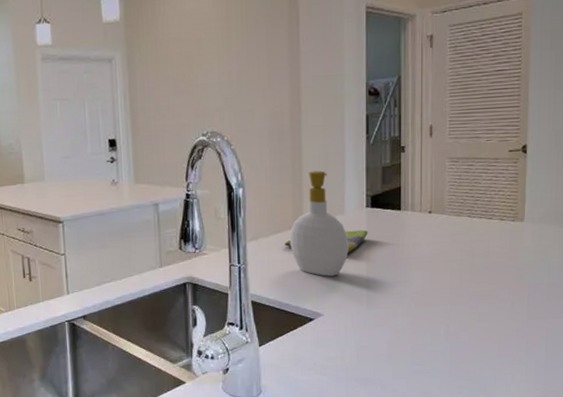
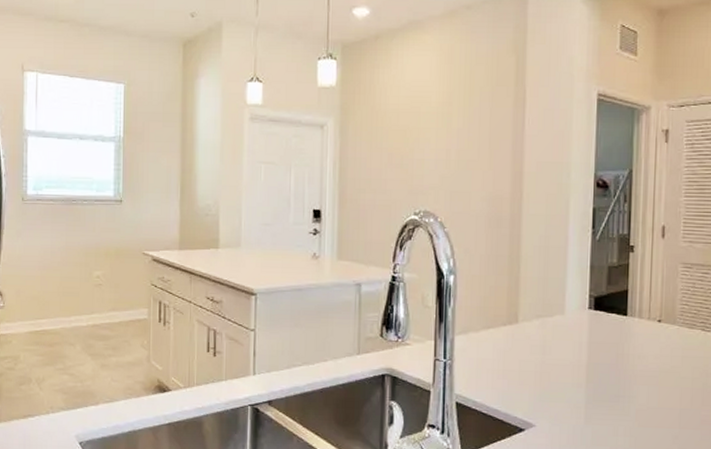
dish towel: present [285,229,368,253] -> none [497,333,590,358]
soap bottle: present [290,170,349,277] -> none [502,263,568,383]

